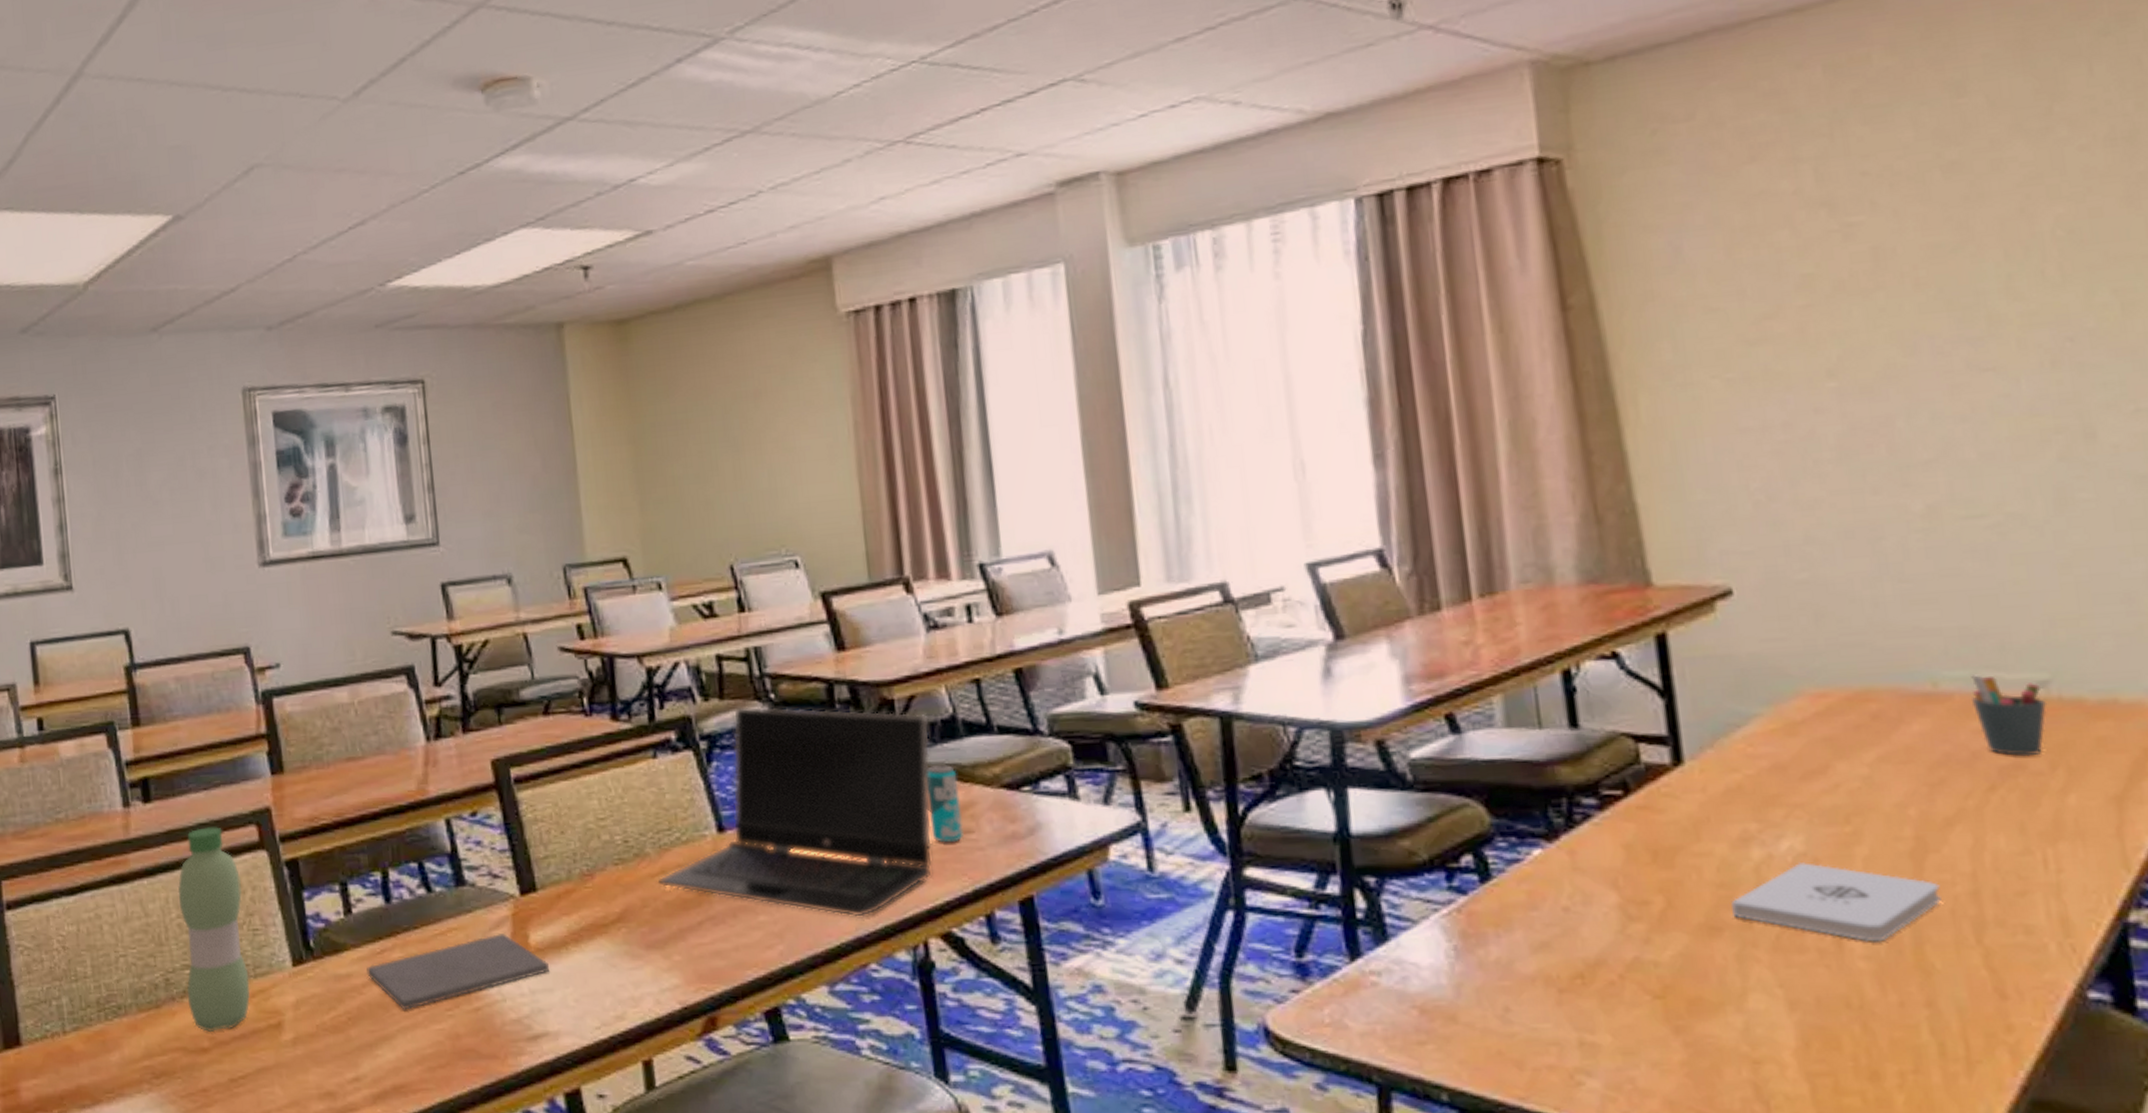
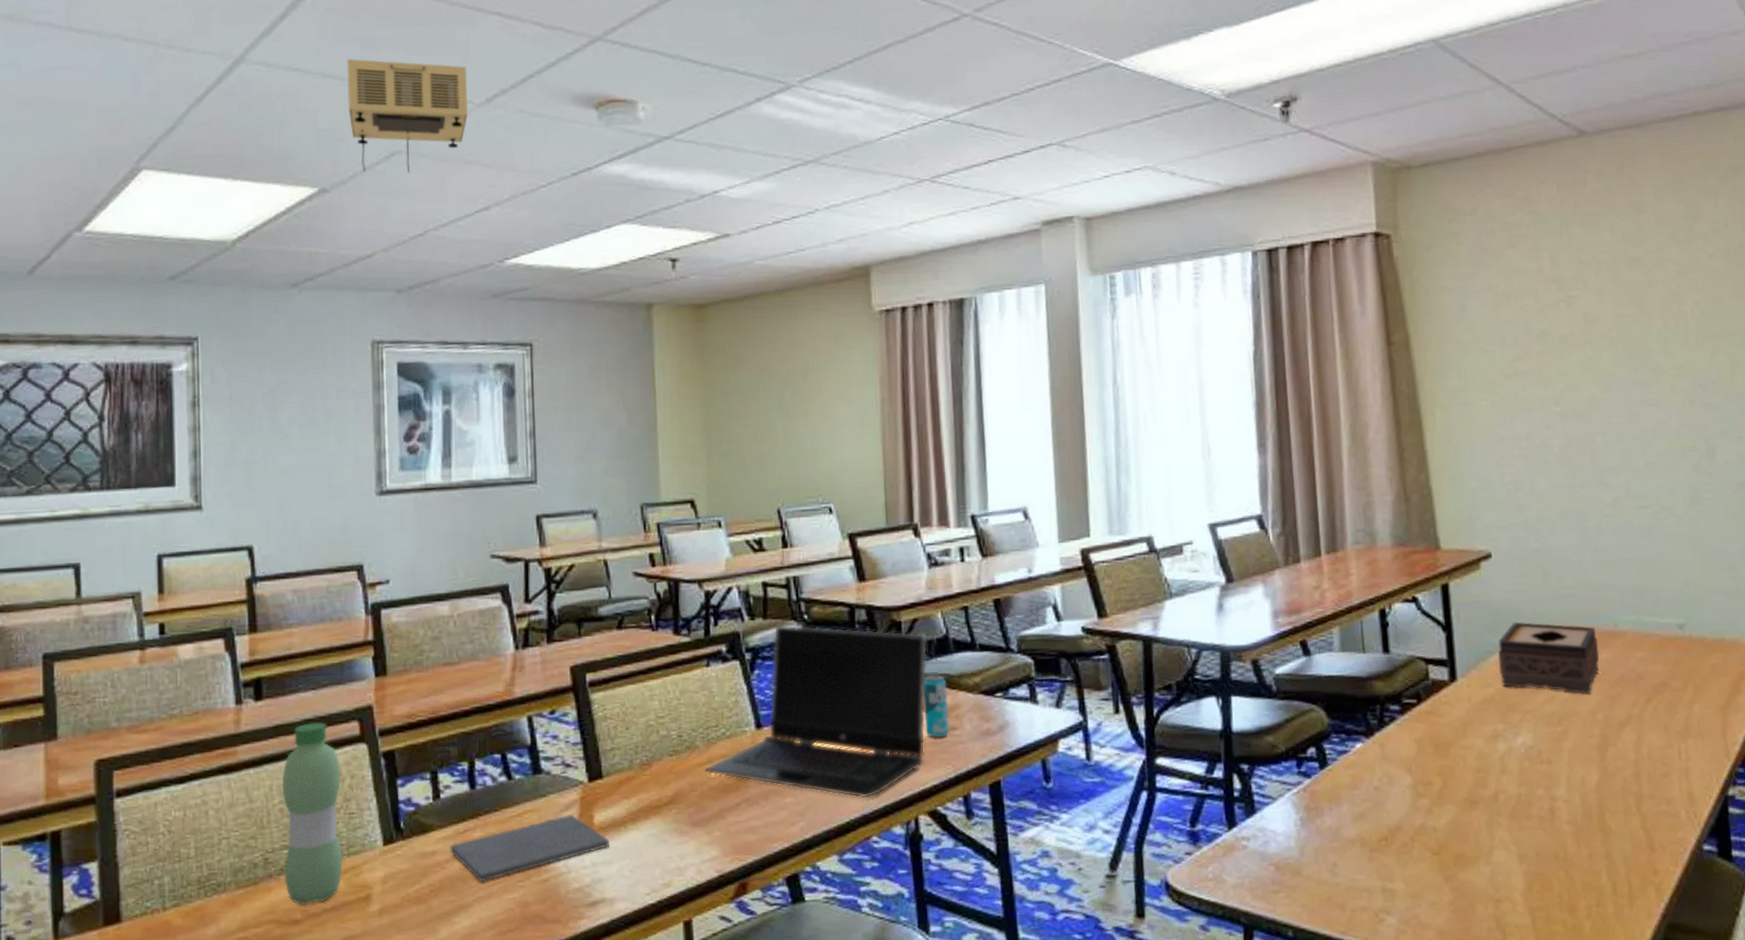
projector: none [193,55,333,192] -> present [347,58,468,173]
notepad: present [1731,863,1941,942] -> none [1485,753,1616,811]
tissue box: none [1746,682,1910,781] -> present [1498,622,1600,695]
pen holder: present [1971,674,2048,757] -> none [1638,619,1683,678]

